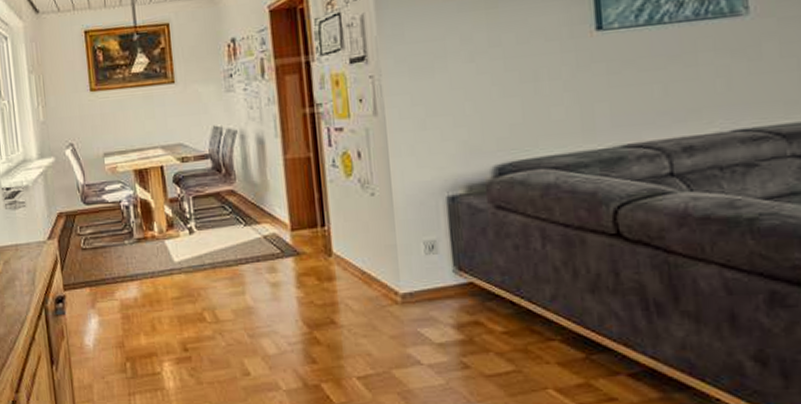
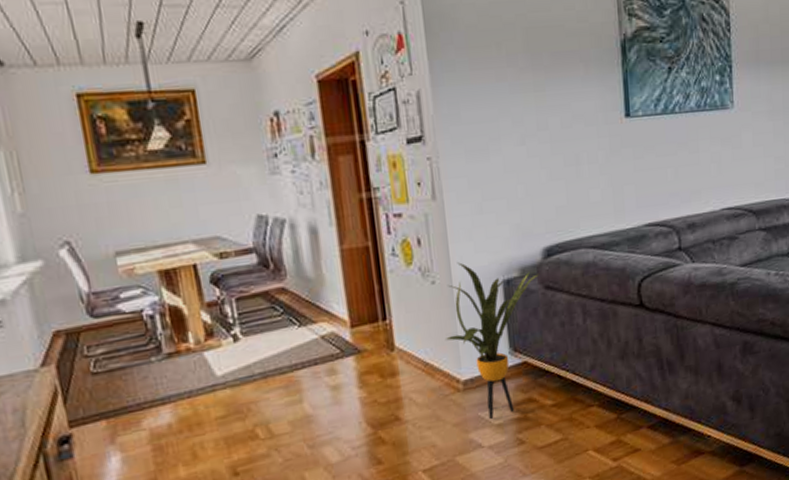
house plant: none [384,176,490,338] -> present [446,262,540,420]

